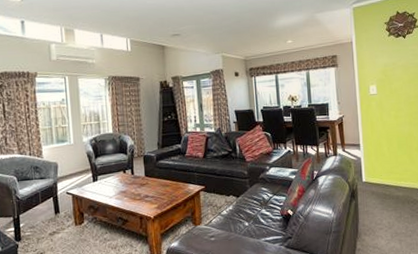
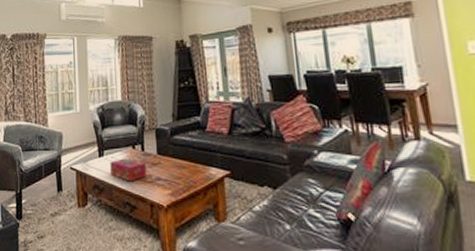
tissue box: none [104,181,137,200] -> present [110,158,147,182]

